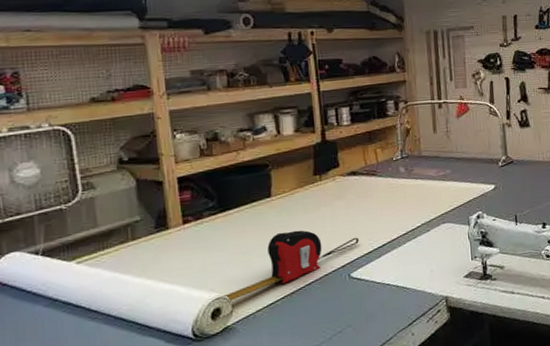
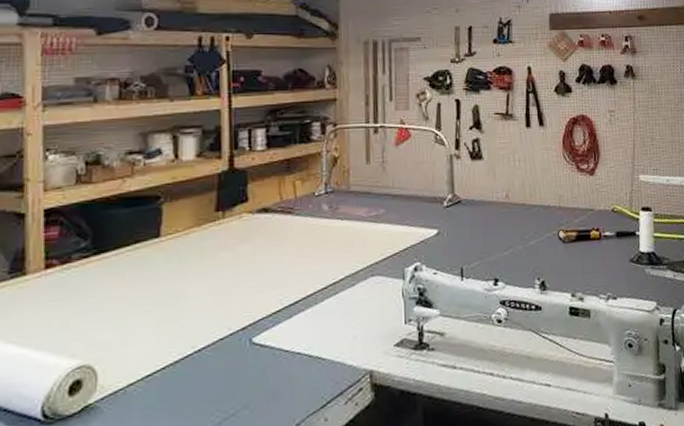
tape measure: present [221,230,359,303] -> none [84,280,266,373]

